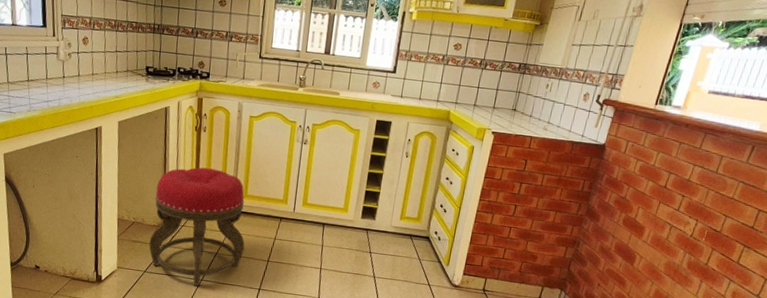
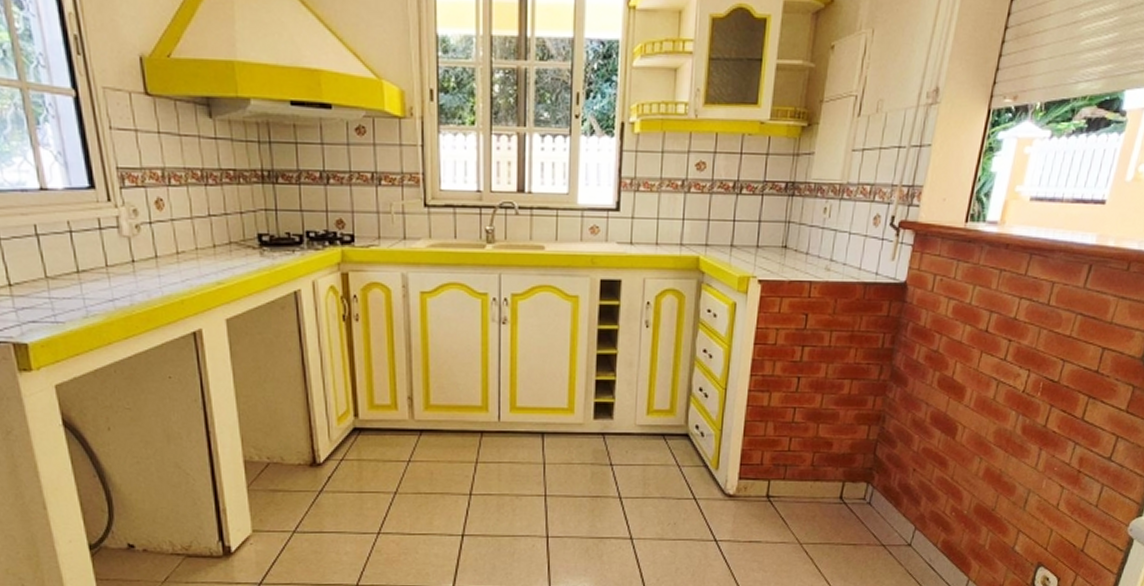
stool: present [149,167,245,286] -> none [295,373,435,542]

